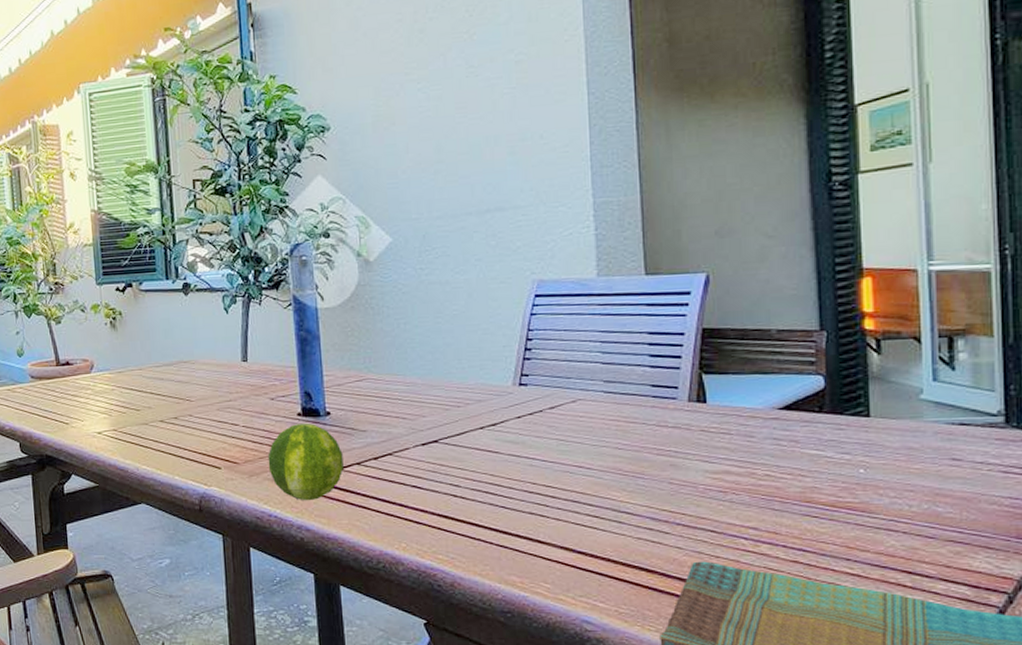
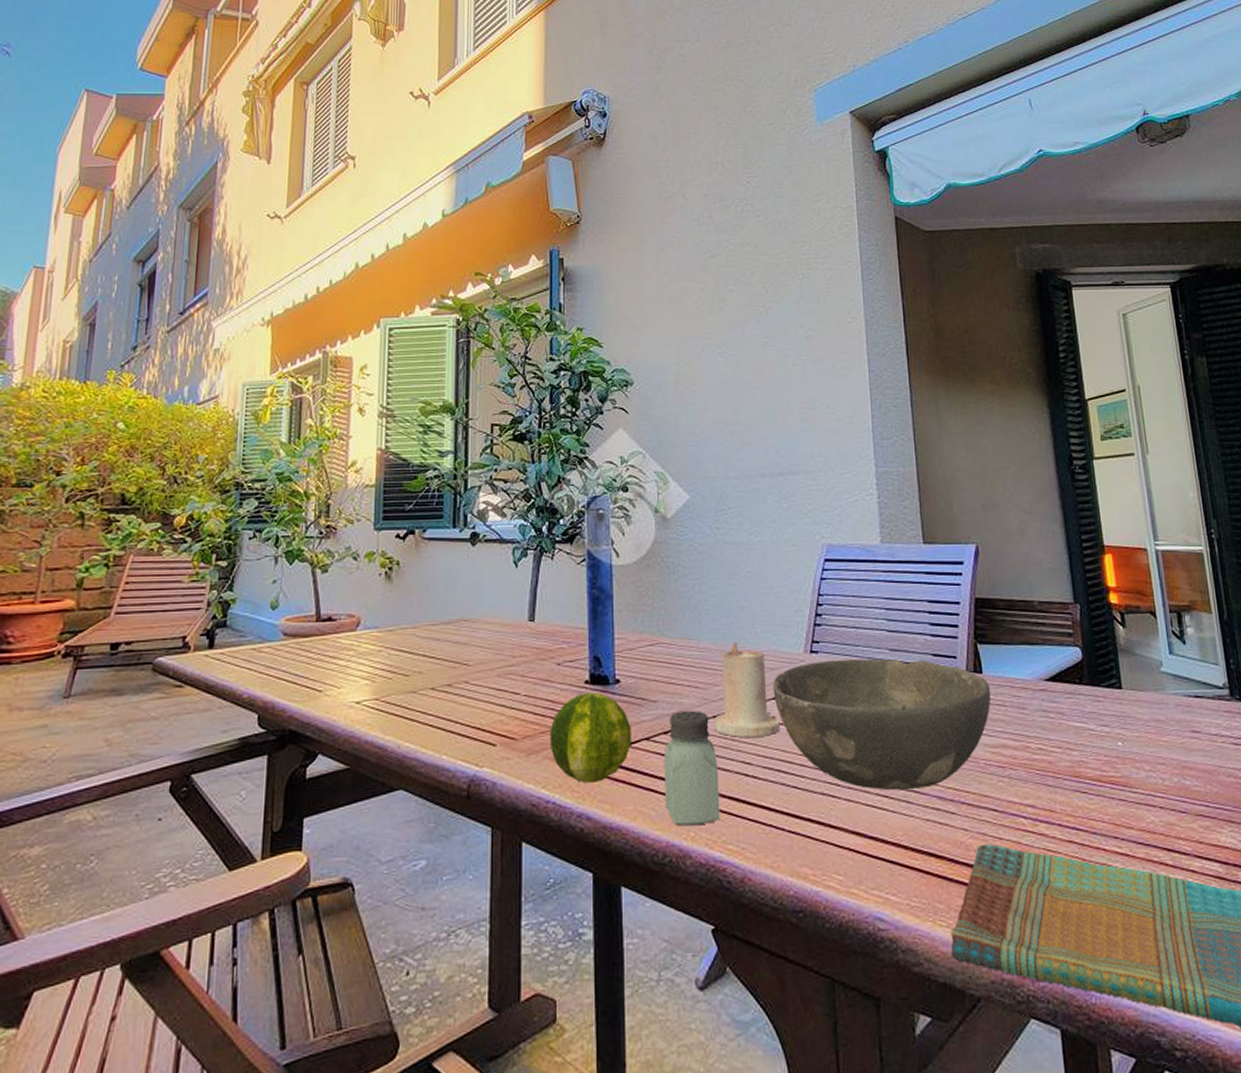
saltshaker: none [375,439,430,538] -> present [664,710,720,826]
candle: none [422,377,488,463] -> present [713,642,780,737]
bowl: none [480,390,715,512] -> present [773,658,992,791]

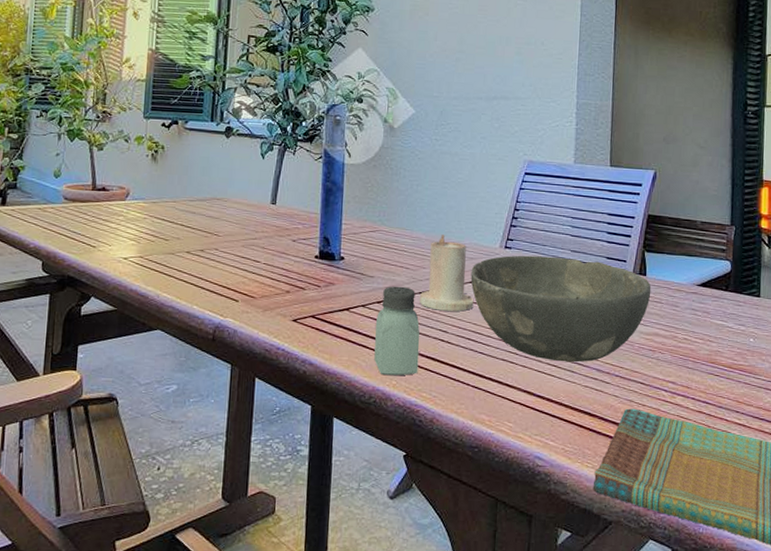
fruit: present [549,693,631,784] -> none [282,265,351,337]

